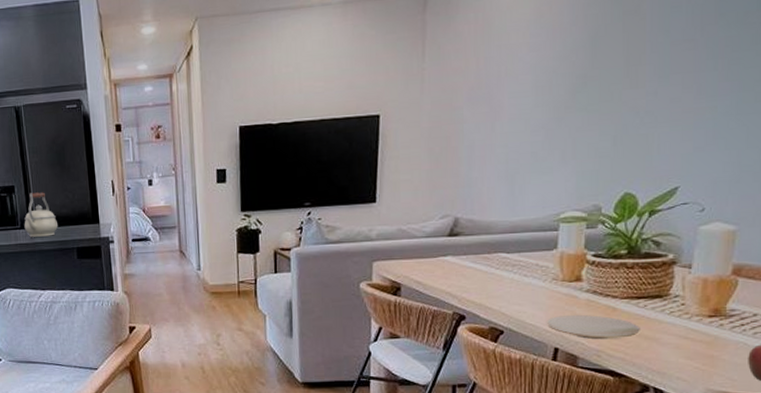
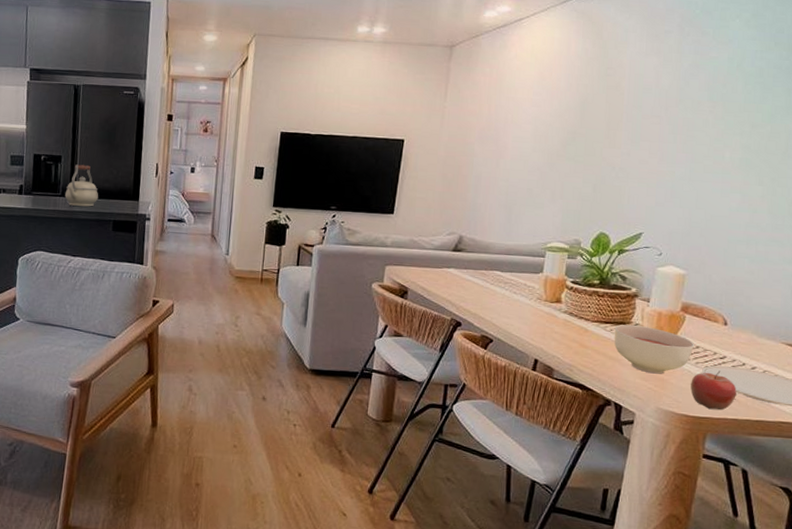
plate: present [546,315,640,340] -> none [529,331,606,356]
bowl: none [649,296,751,351] -> present [614,324,694,374]

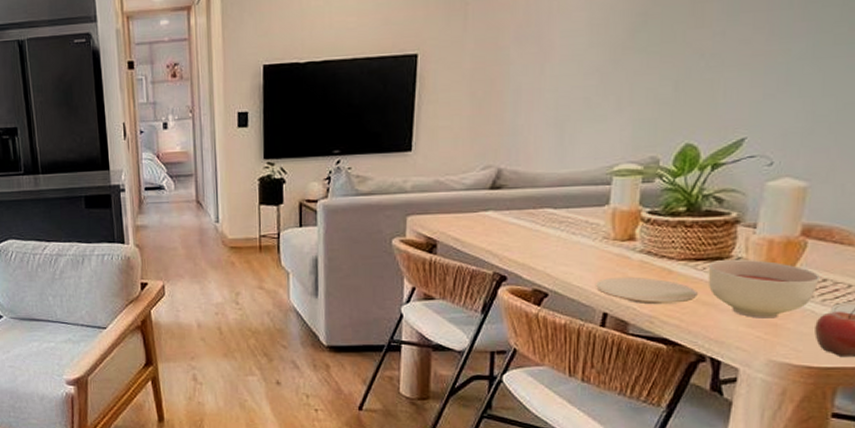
kettle: present [64,164,99,207] -> none [27,135,65,184]
plate: none [529,331,606,356] -> present [594,278,698,305]

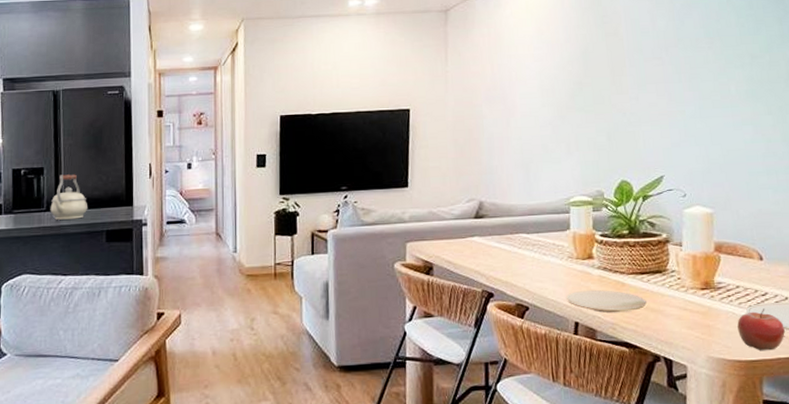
kettle: none [27,135,65,184] -> present [50,174,88,220]
bowl: present [708,259,820,318] -> none [651,271,734,321]

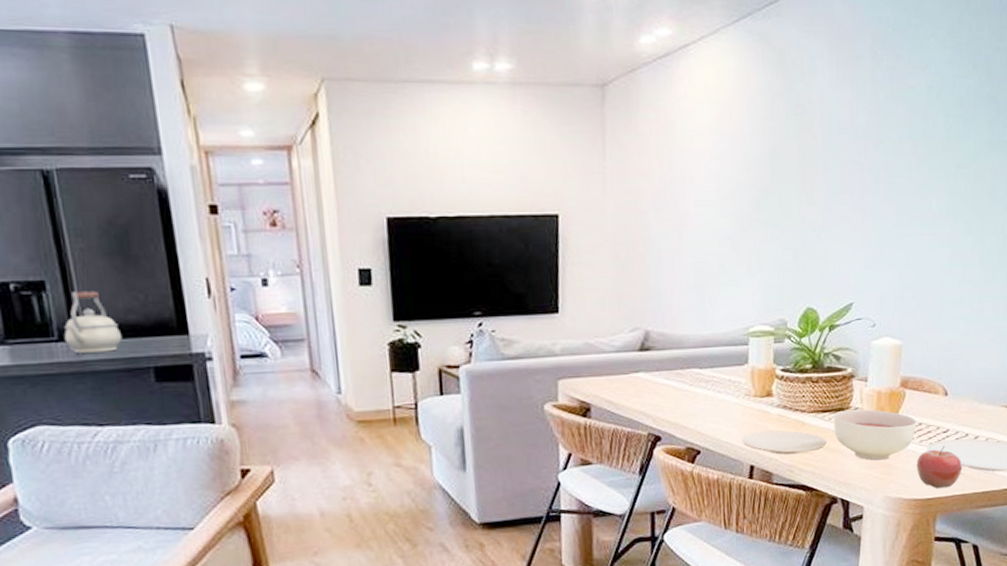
bowl: none [651,271,734,321] -> present [833,409,917,461]

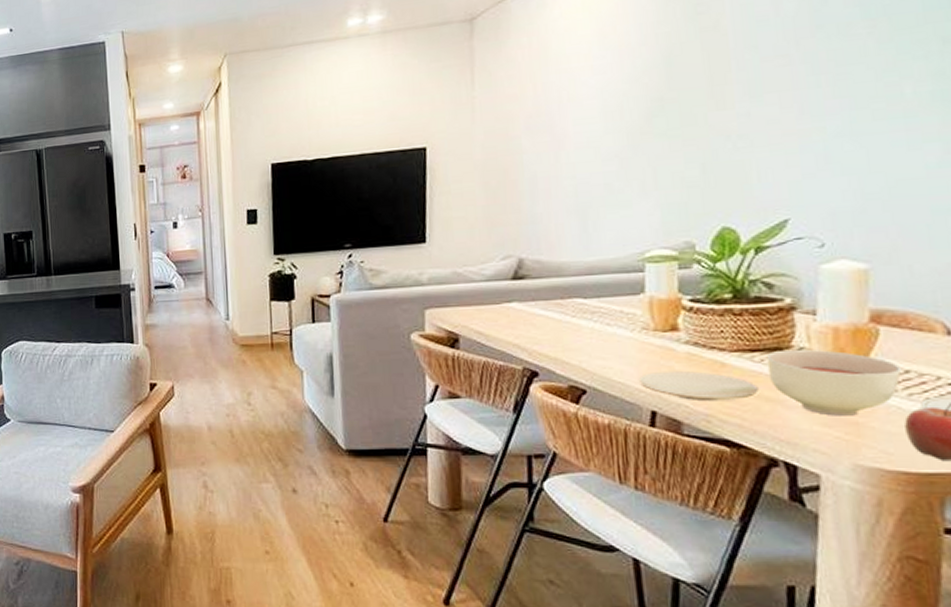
kettle: present [62,291,123,353] -> none [40,237,77,285]

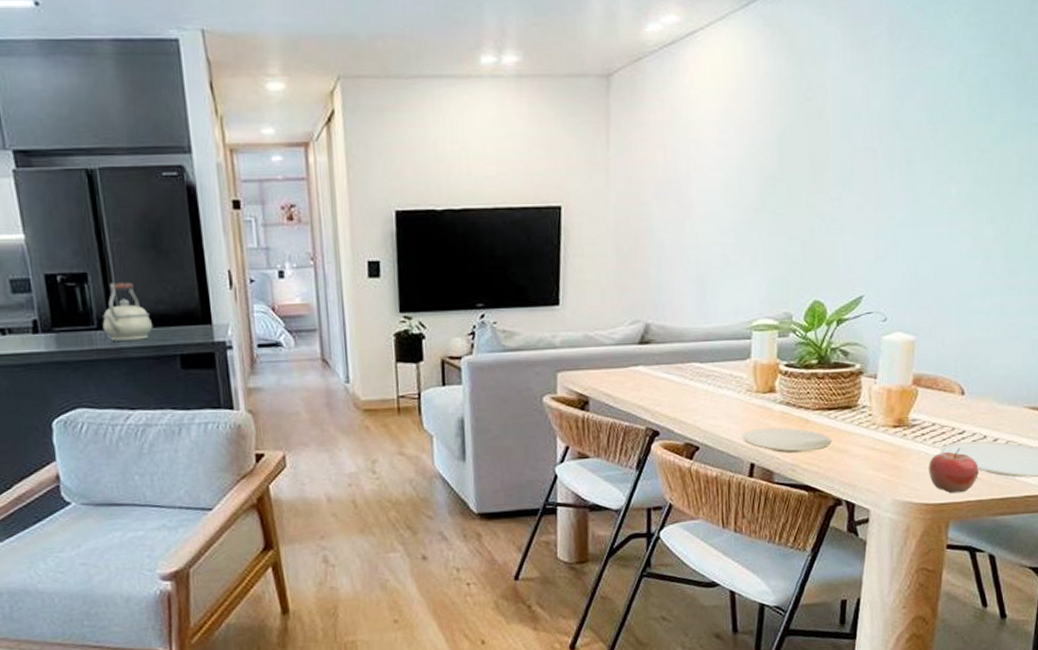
kettle: none [40,237,77,285] -> present [101,282,154,341]
bowl: present [766,349,901,416] -> none [839,407,930,462]

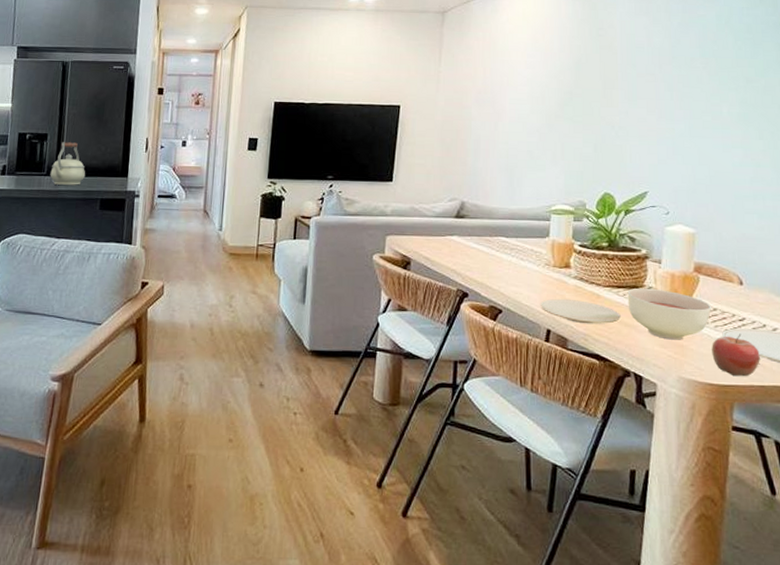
bowl: none [839,407,930,462] -> present [627,288,711,340]

